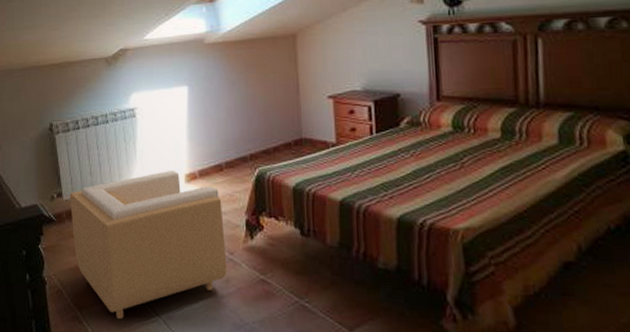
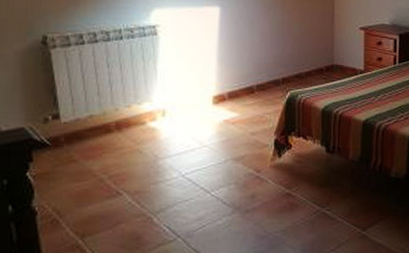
armchair: present [69,170,227,319] -> none [69,91,254,242]

